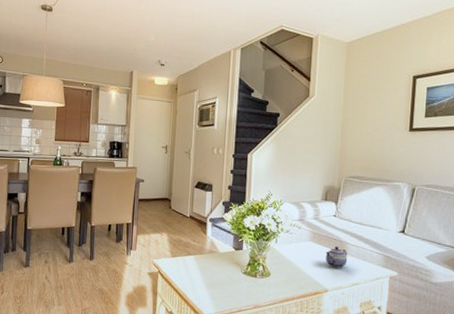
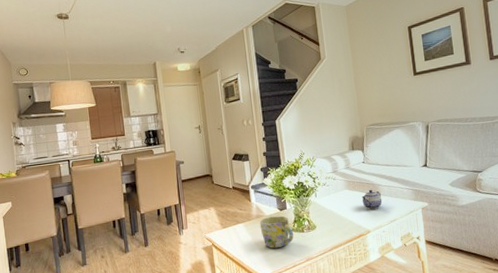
mug: none [211,254,245,289] -> present [259,215,294,248]

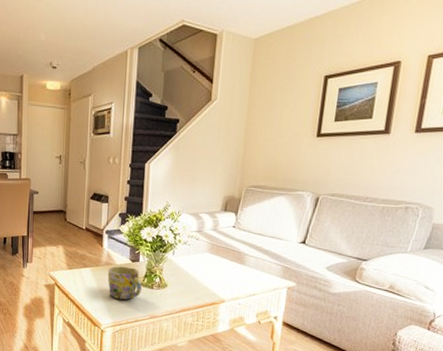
teapot: present [361,189,383,210] -> none [222,257,246,279]

